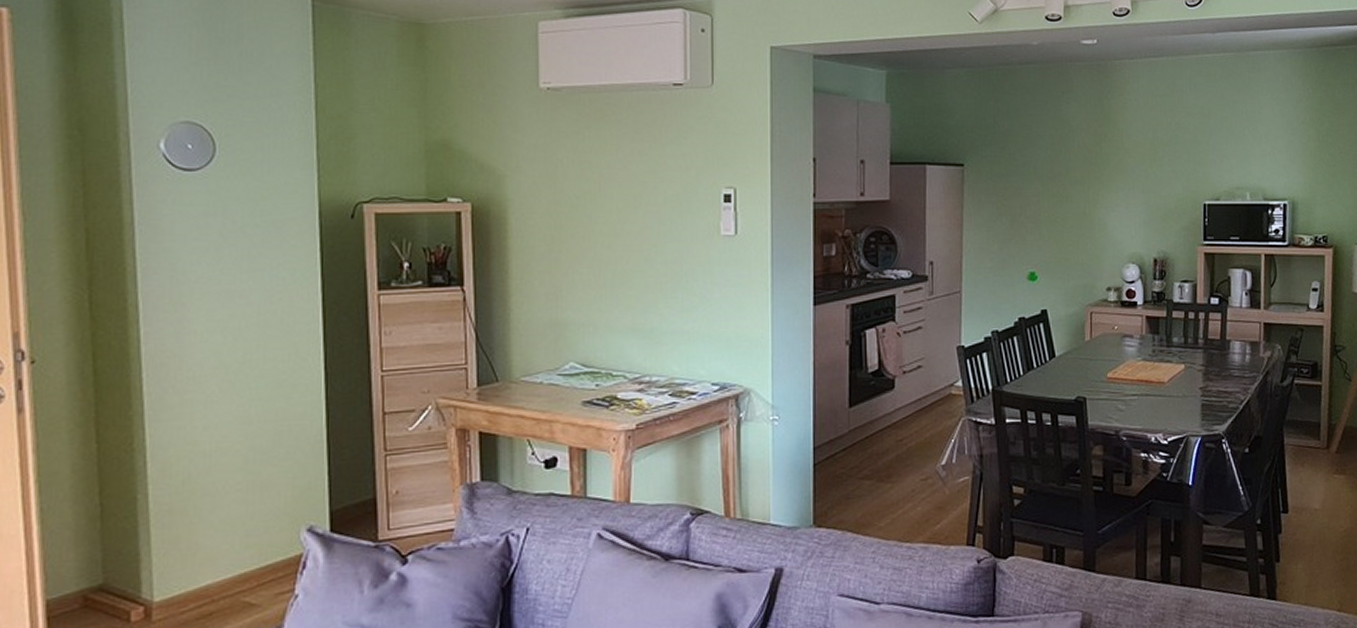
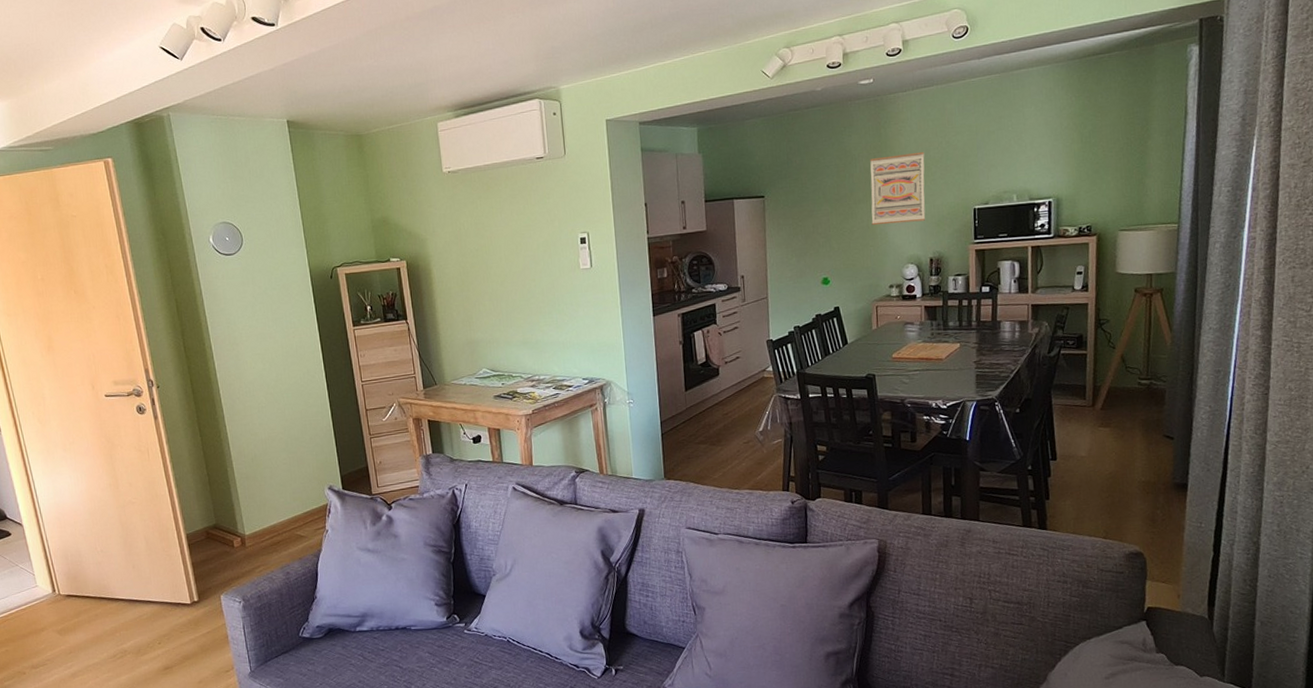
wall art: none [1089,131,1152,213] -> present [870,151,926,226]

